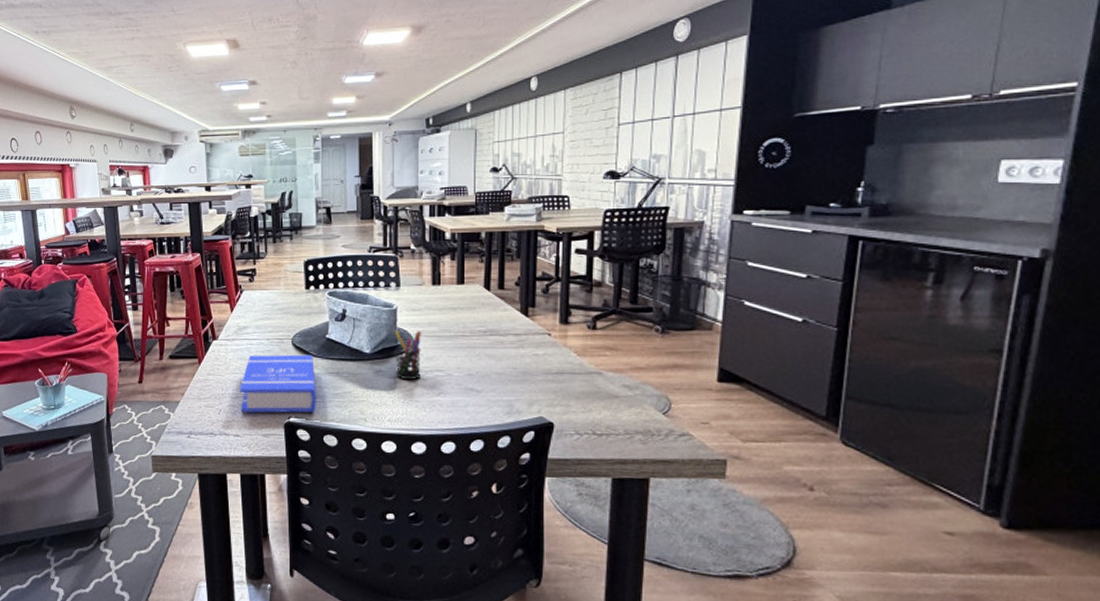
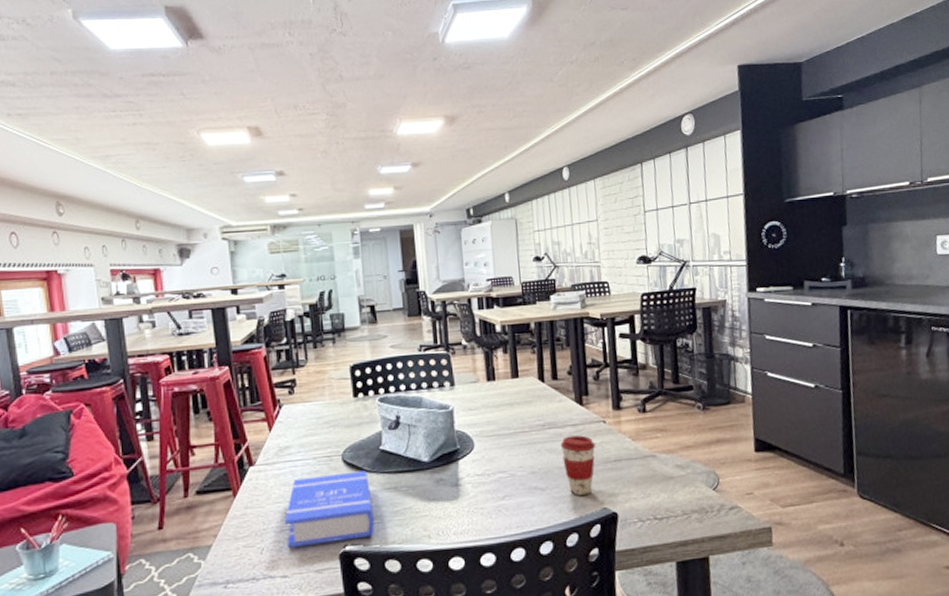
pen holder: present [394,330,421,380] -> none [452,430,484,486]
coffee cup: none [500,344,538,402] -> present [560,435,596,495]

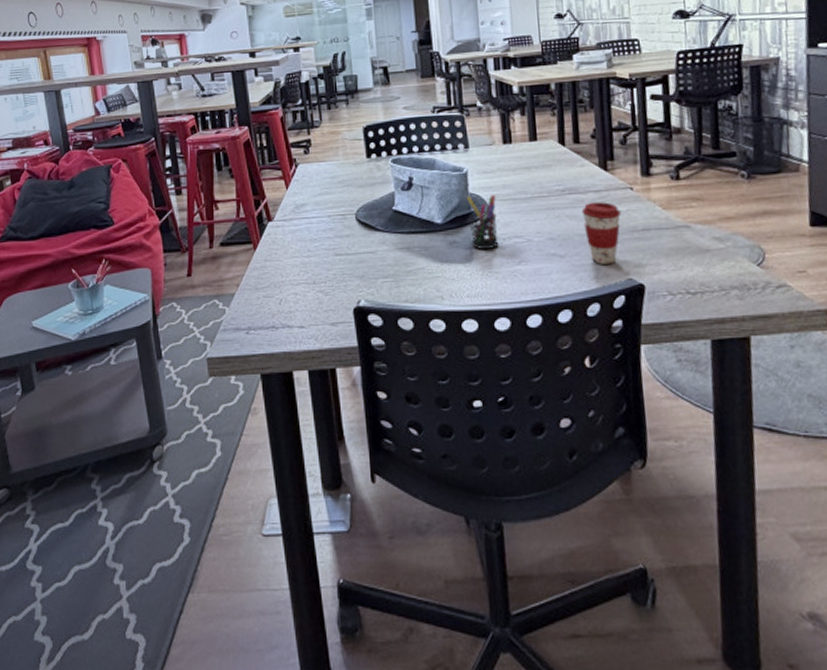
book: present [284,470,375,549] -> none [300,230,388,301]
pen holder: none [452,430,484,486] -> present [466,194,499,249]

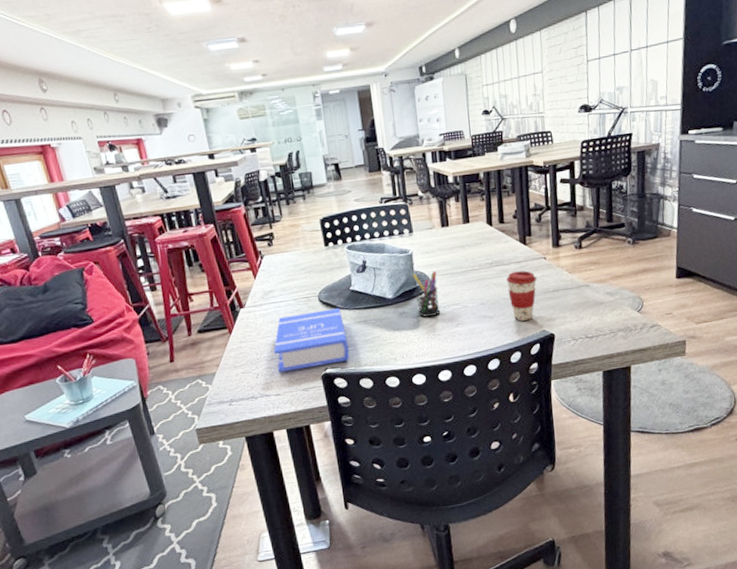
book: none [300,230,388,301] -> present [273,308,350,373]

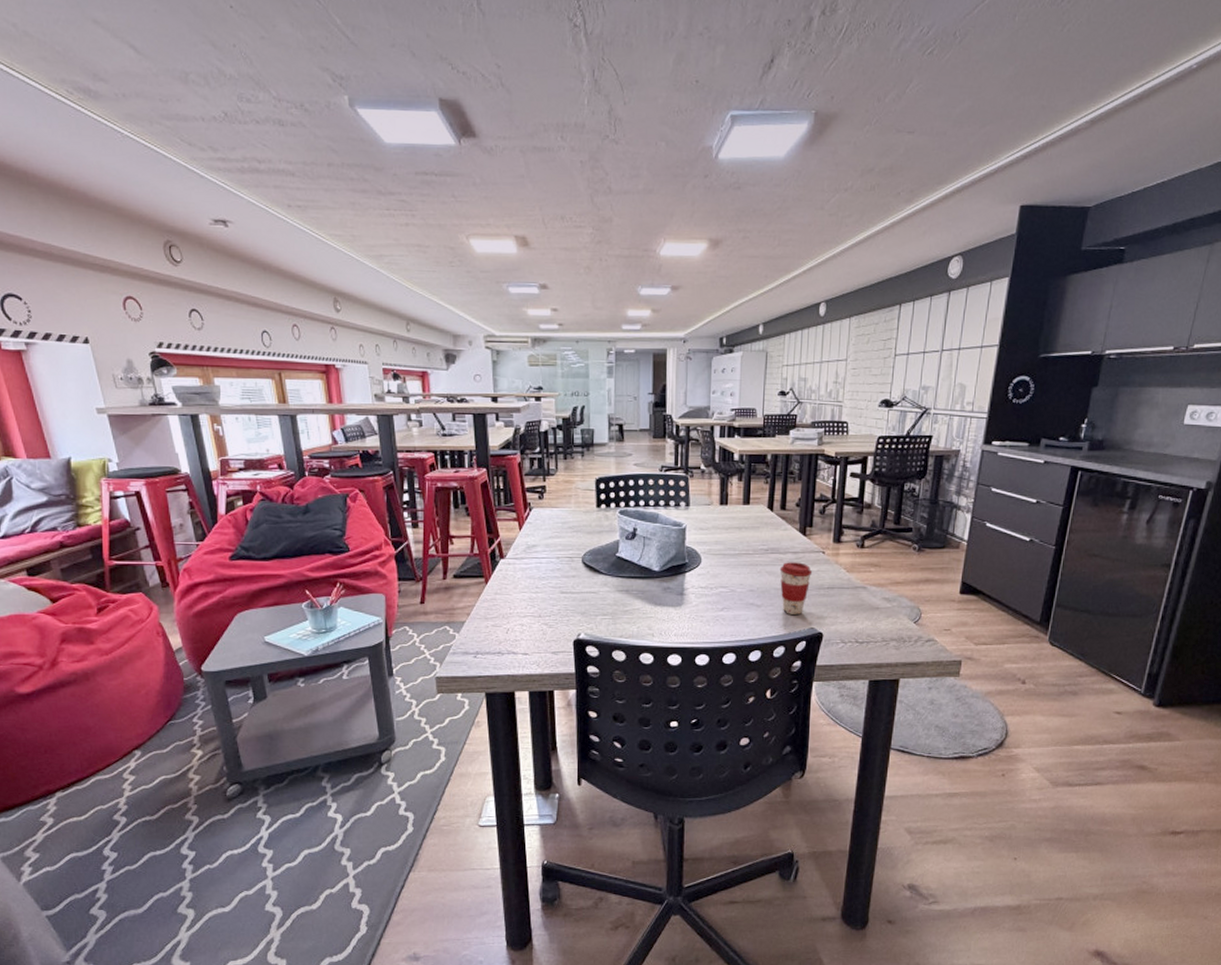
book: present [273,308,350,373] -> none [528,573,607,632]
pen holder: present [412,270,441,317] -> none [682,548,708,596]

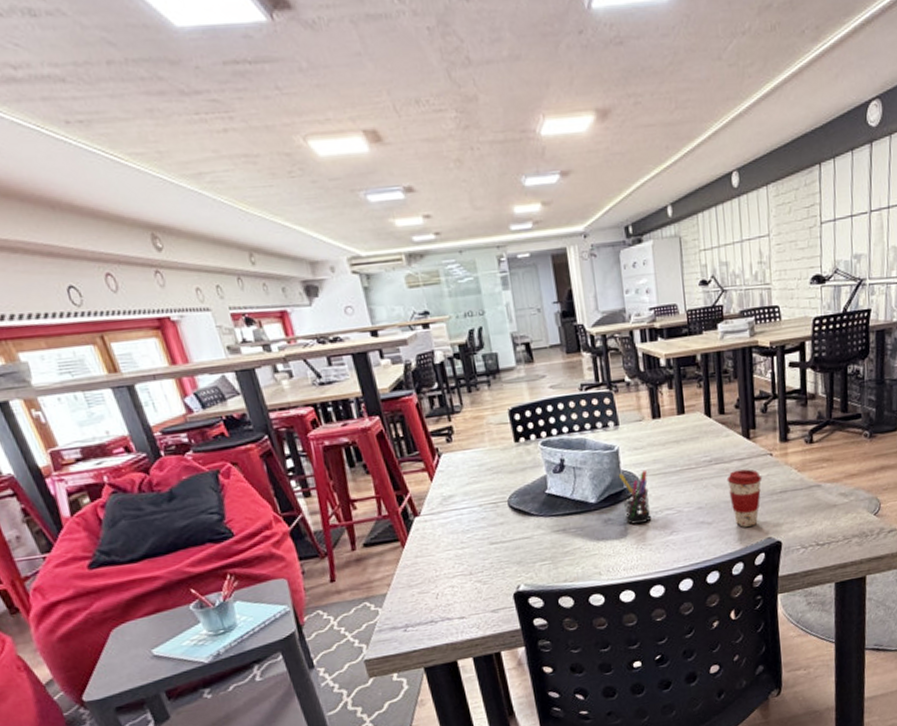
pen holder: none [682,548,708,596] -> present [618,469,652,524]

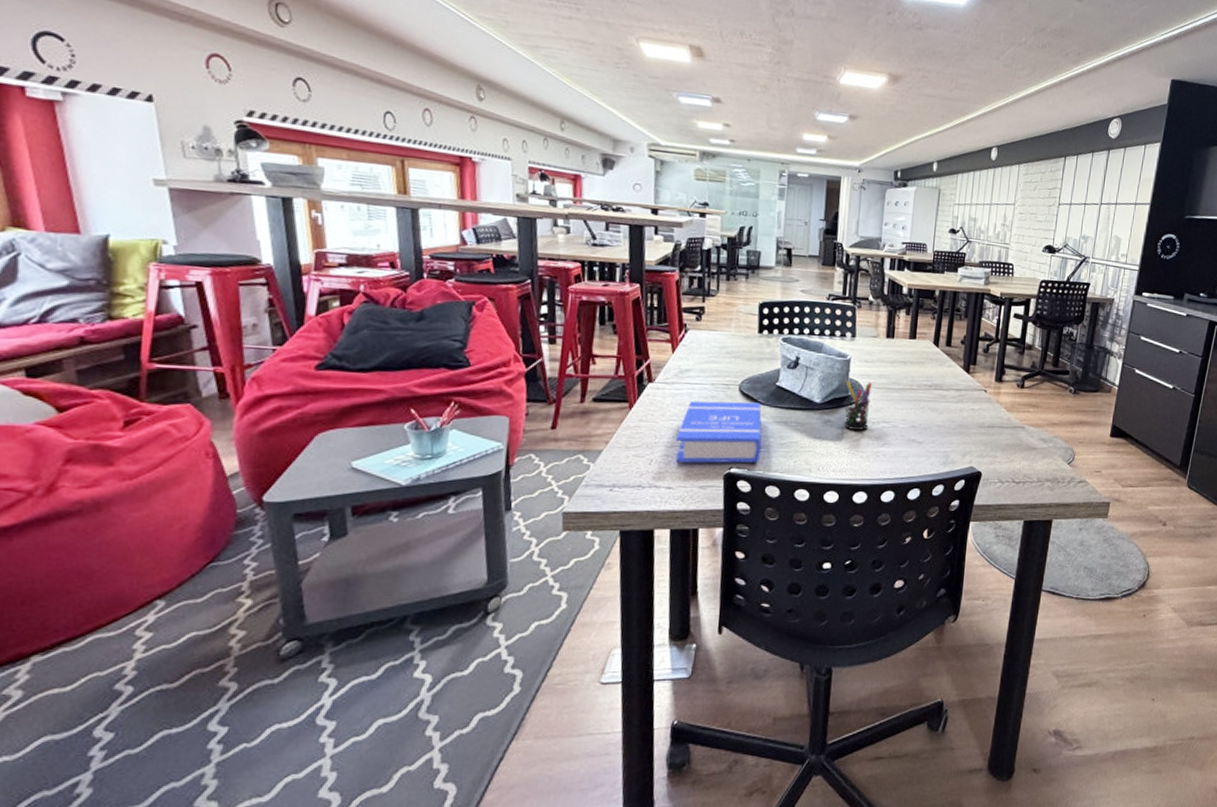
book: none [455,515,546,592] -> present [675,401,762,464]
coffee cup: present [727,469,763,527] -> none [942,399,974,453]

